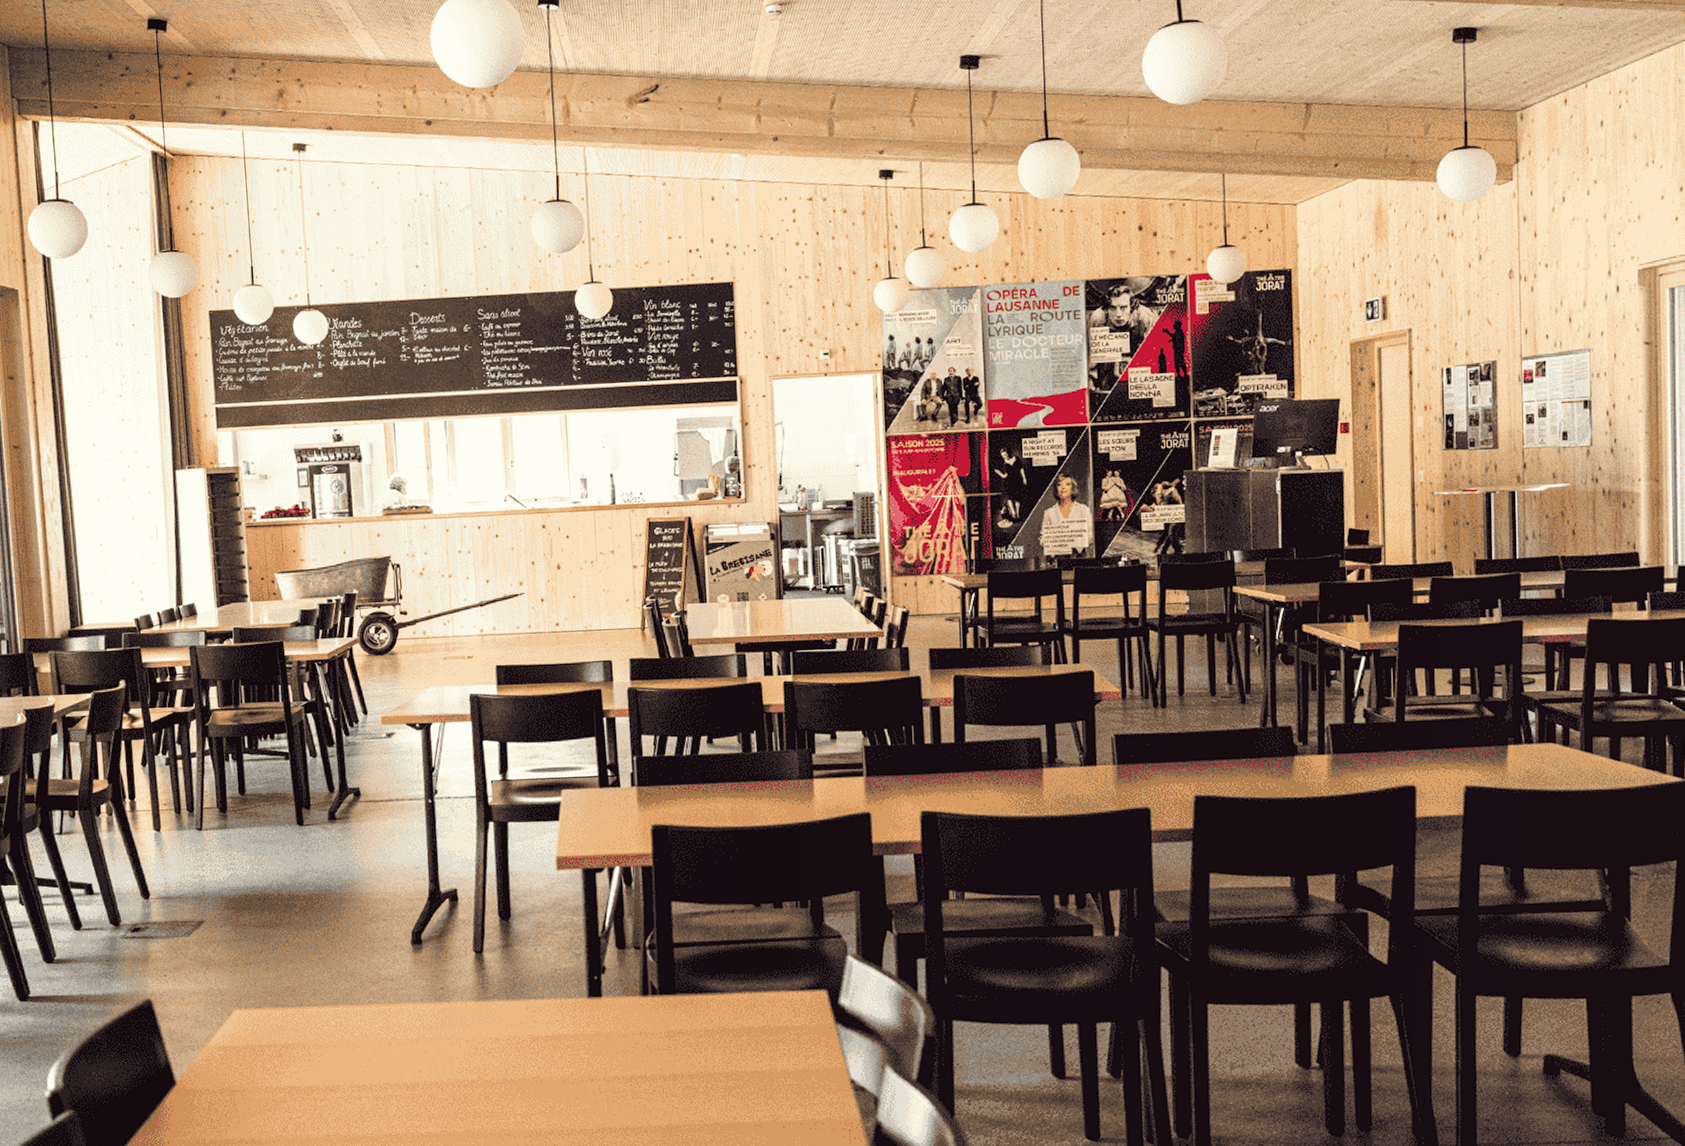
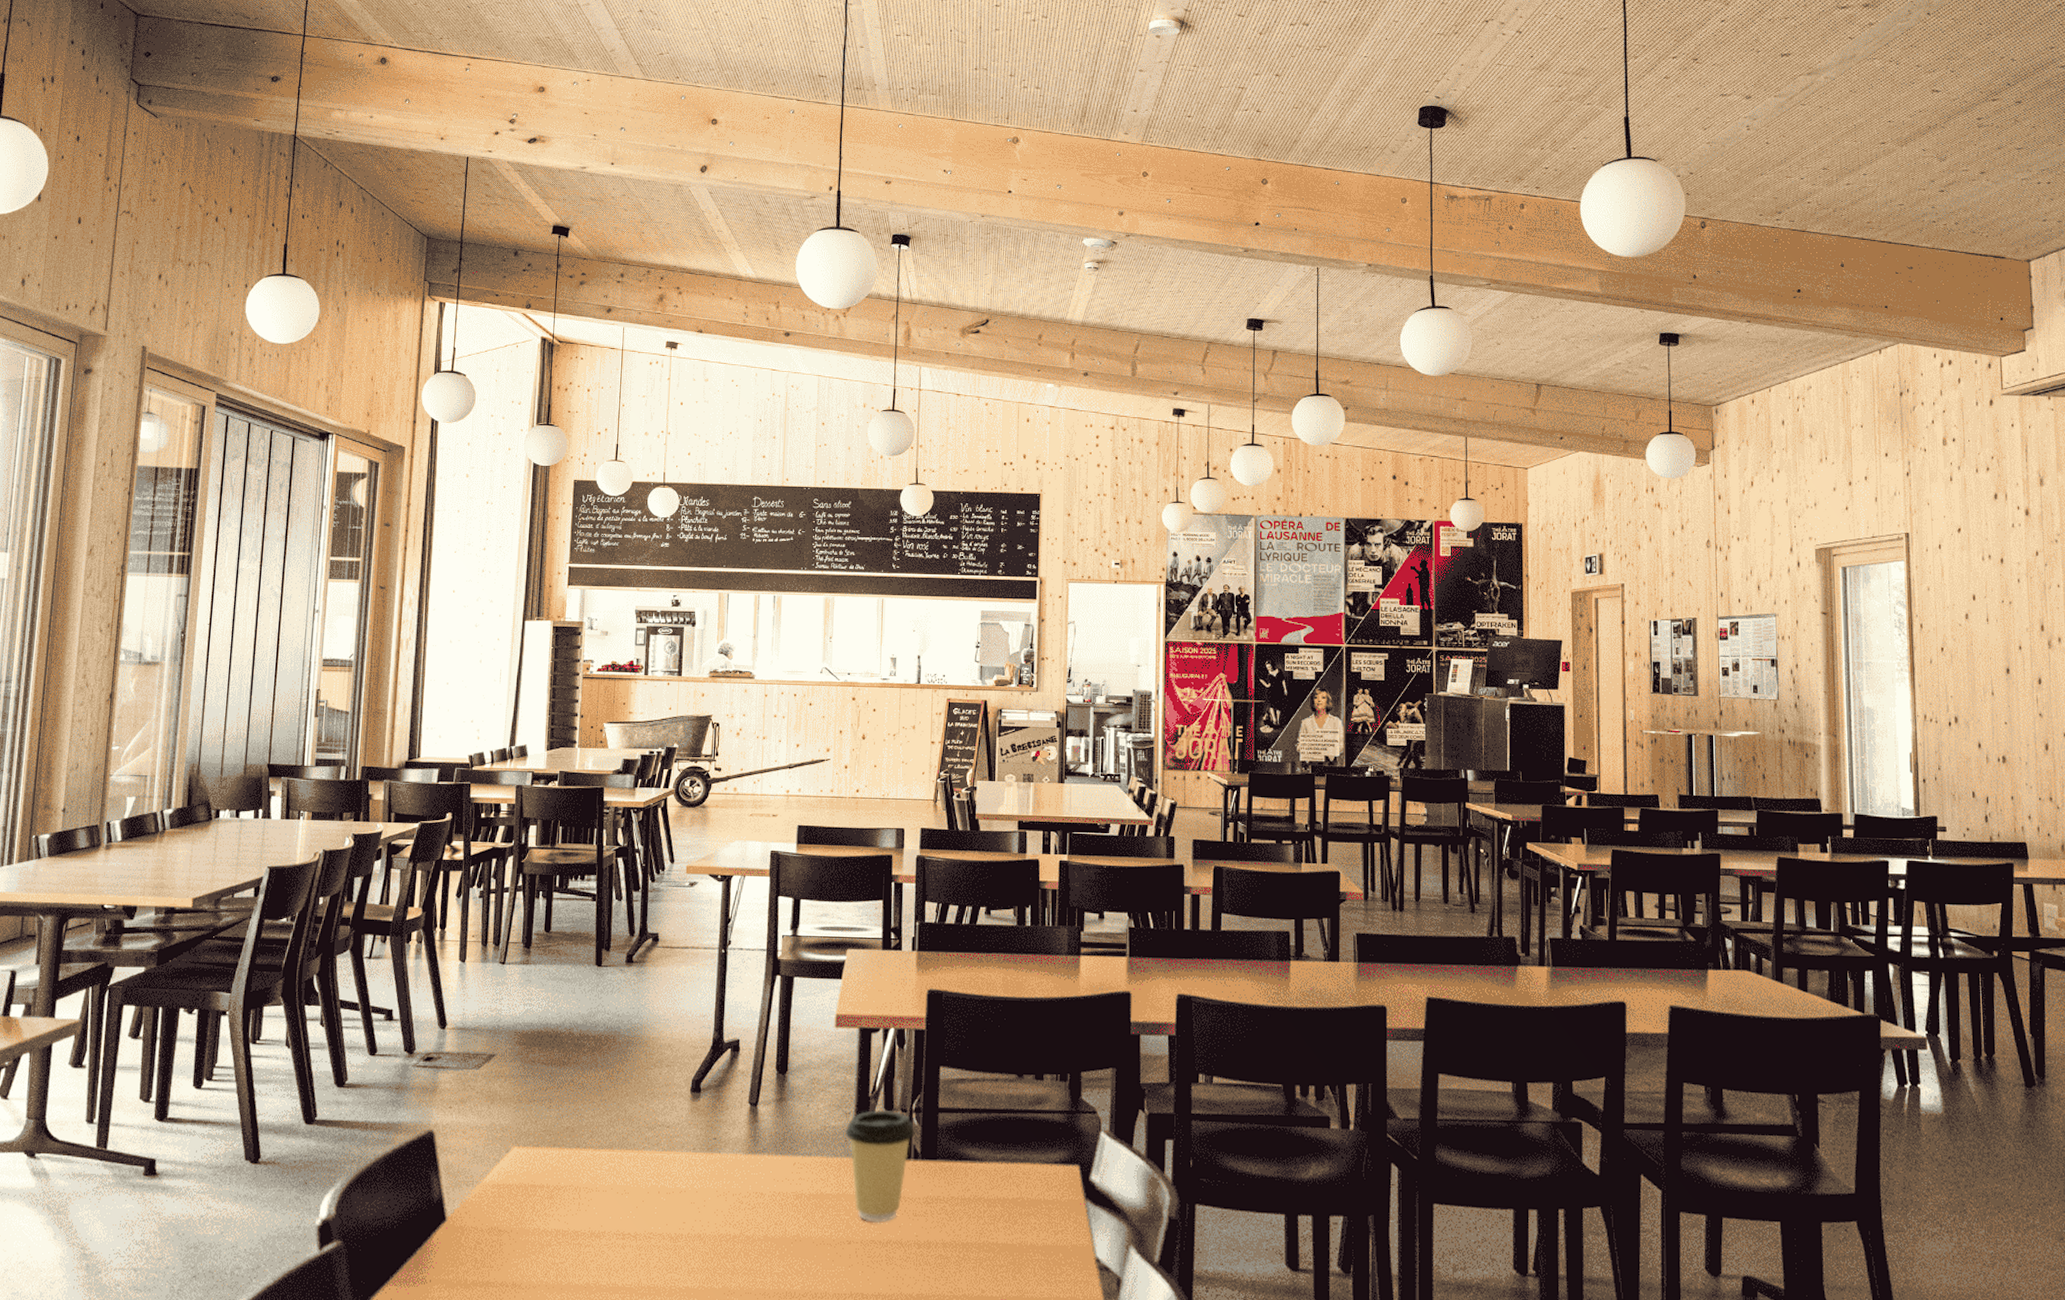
coffee cup: none [577,948,651,1059] -> present [845,1109,915,1223]

